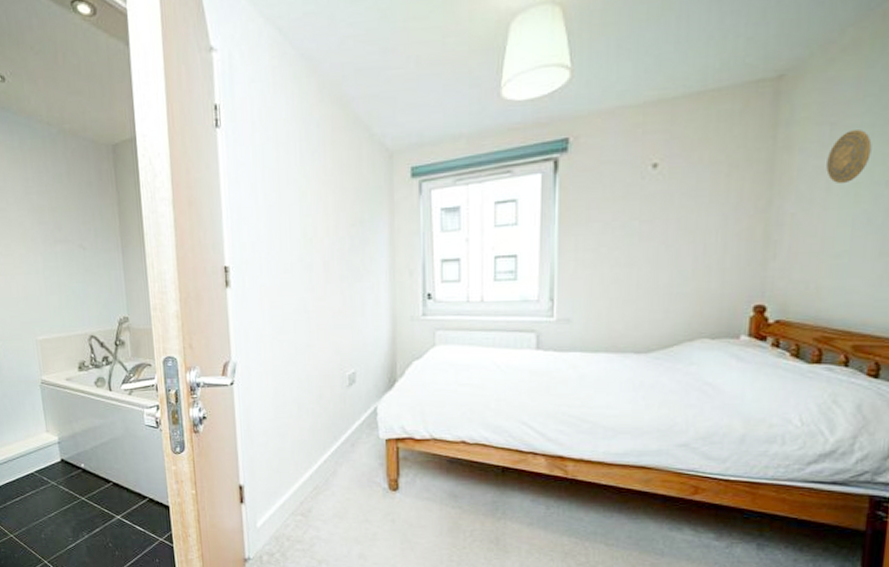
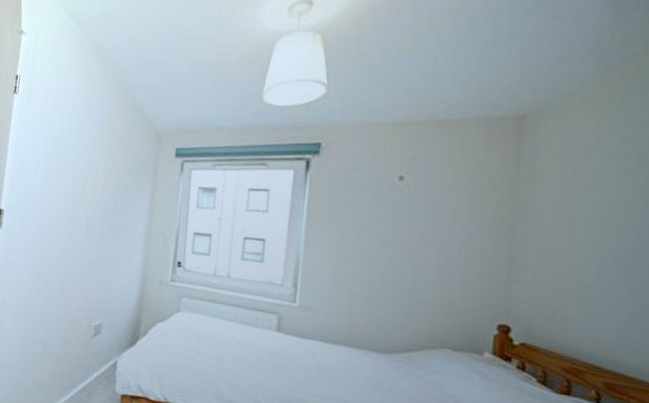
decorative plate: present [826,130,872,183] -> none [570,173,616,220]

